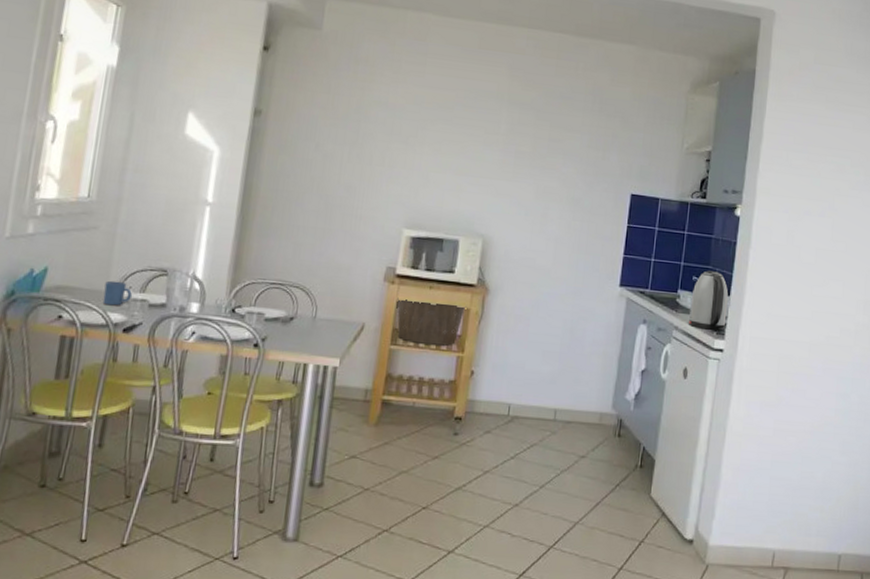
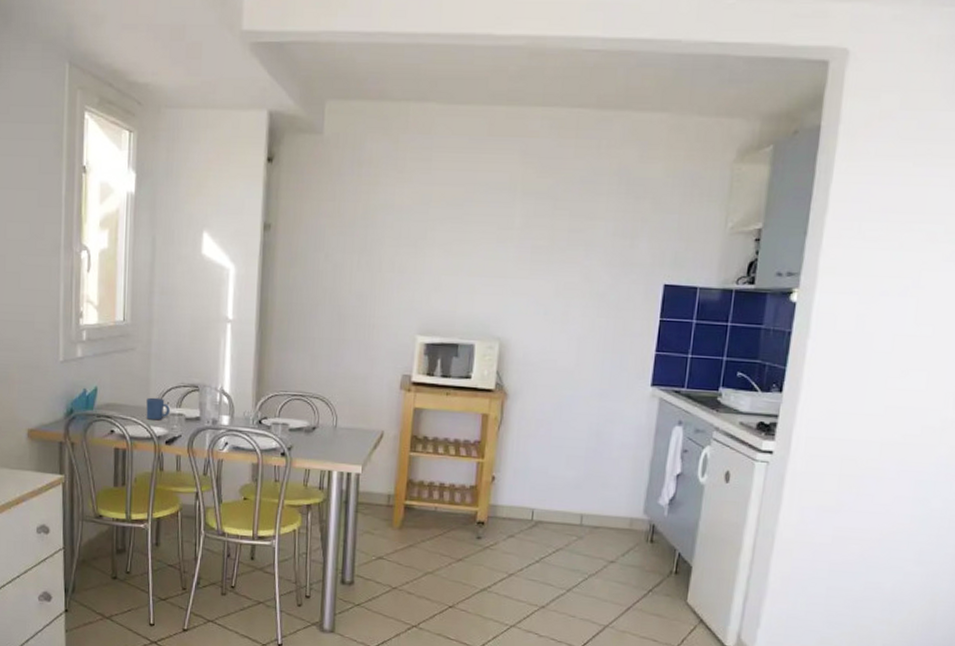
basket: present [397,297,465,346] -> none [414,405,484,452]
kettle: present [688,270,729,331] -> none [731,365,781,431]

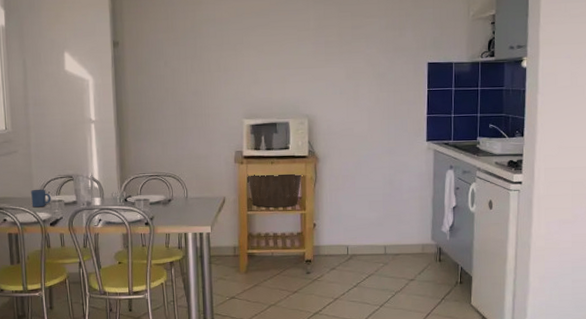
basket: none [414,405,484,452] -> present [247,174,302,208]

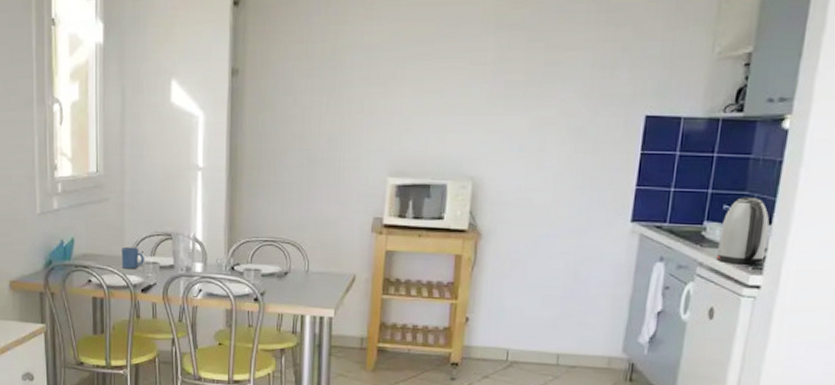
basket: present [247,174,302,208] -> none [386,247,457,293]
kettle: none [488,117,522,167] -> present [715,197,770,265]

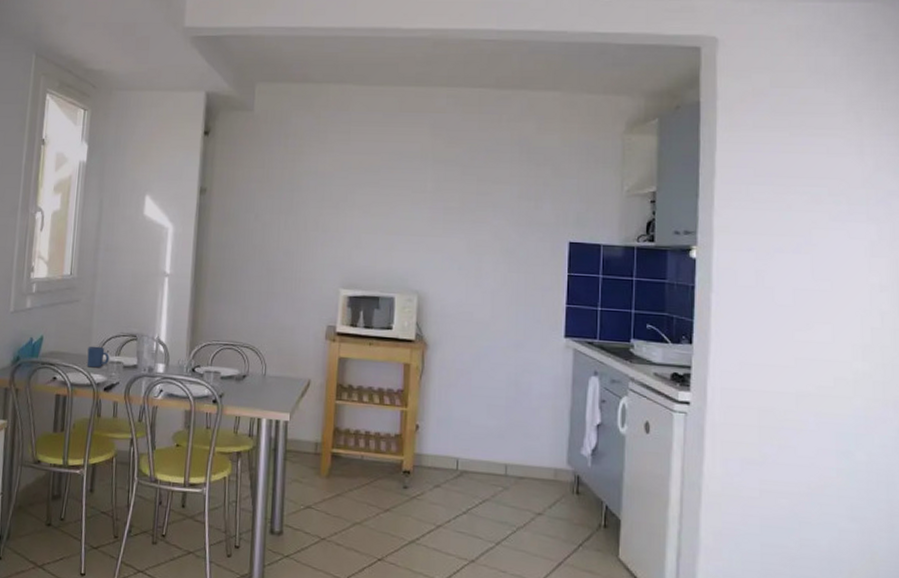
kettle: present [715,197,770,265] -> none [645,317,691,382]

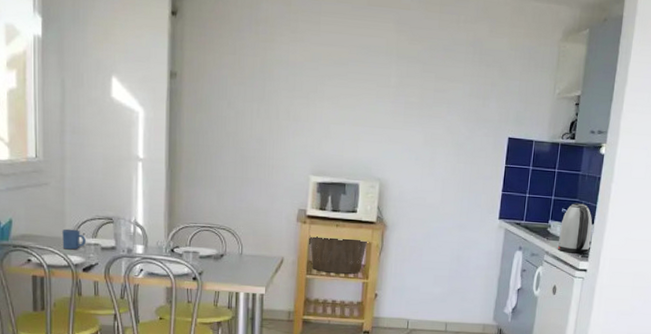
basket: none [339,354,405,400] -> present [309,235,367,274]
kettle: none [645,317,691,382] -> present [557,203,593,254]

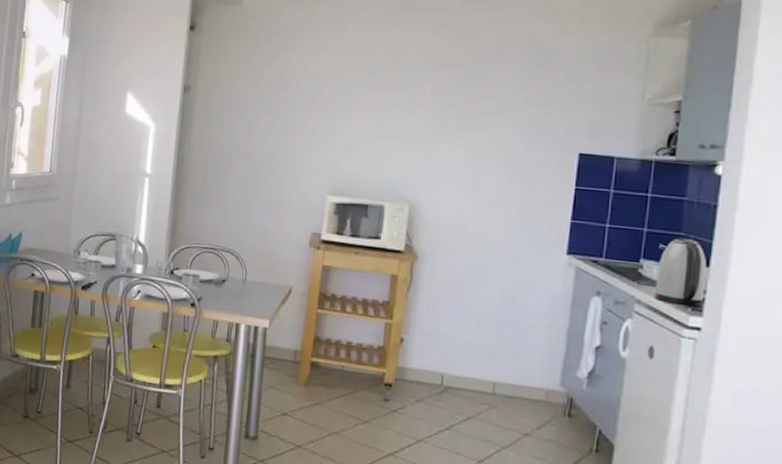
mug: present [62,228,86,251] -> none [65,244,88,268]
basket: present [309,235,367,274] -> none [323,263,393,312]

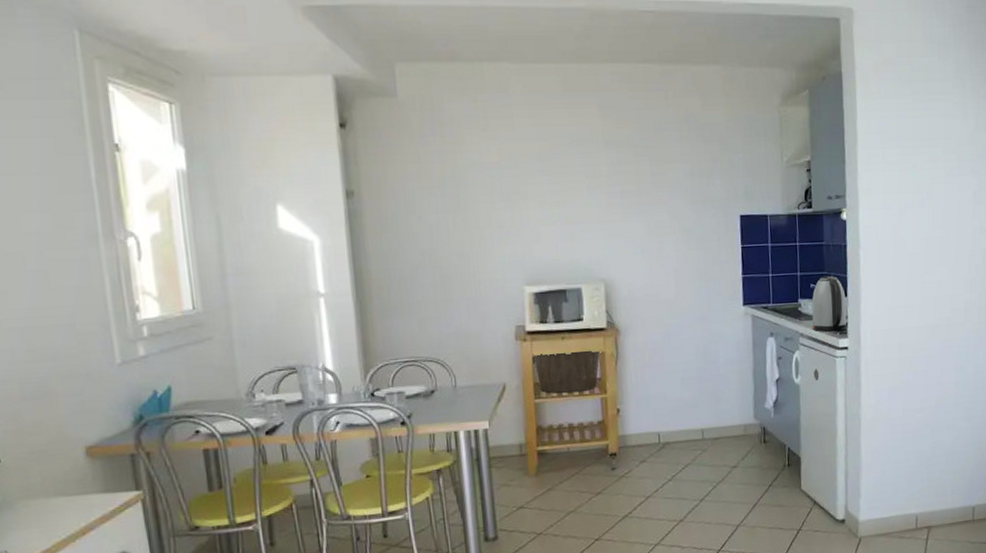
basket: none [323,263,393,312] -> present [532,351,600,394]

